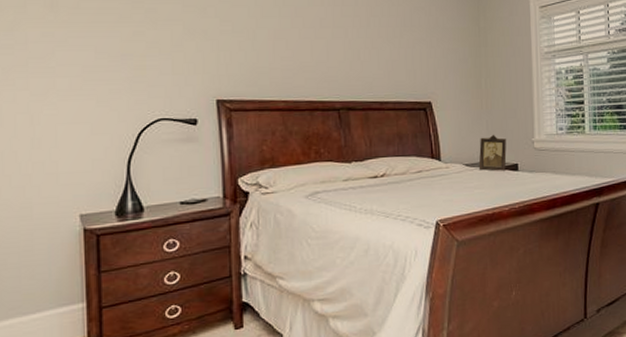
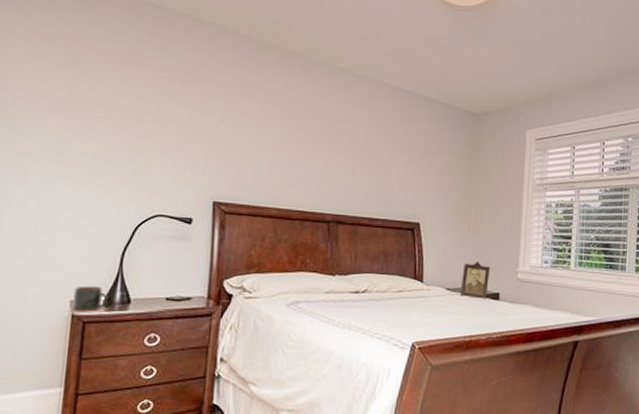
mug: none [83,197,121,225] -> present [72,286,109,312]

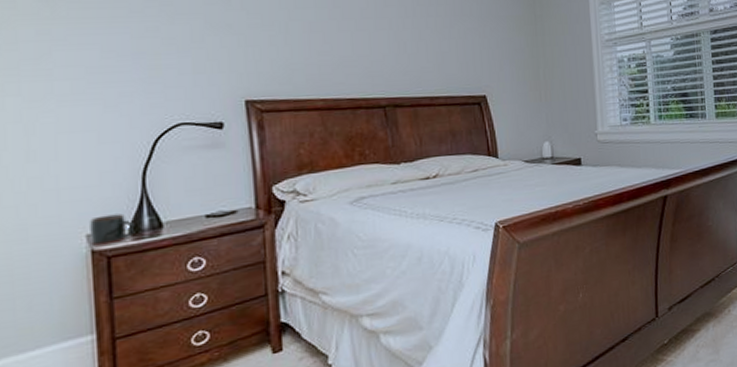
photo frame: present [460,261,490,299] -> none [539,127,569,167]

